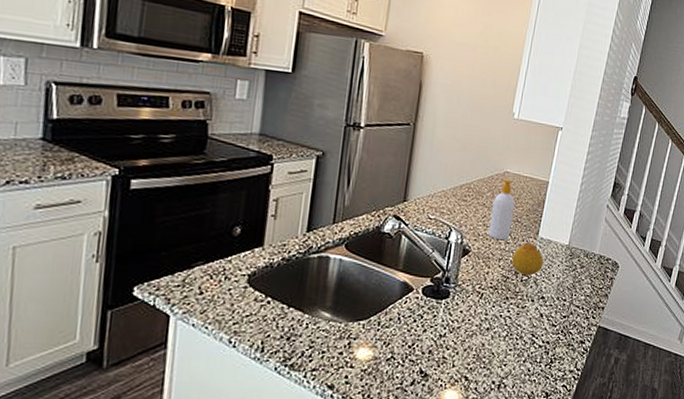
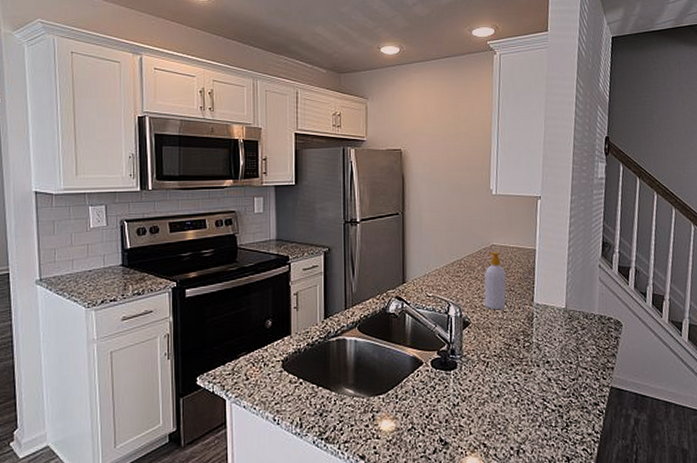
fruit: present [511,243,544,276] -> none [511,310,543,342]

